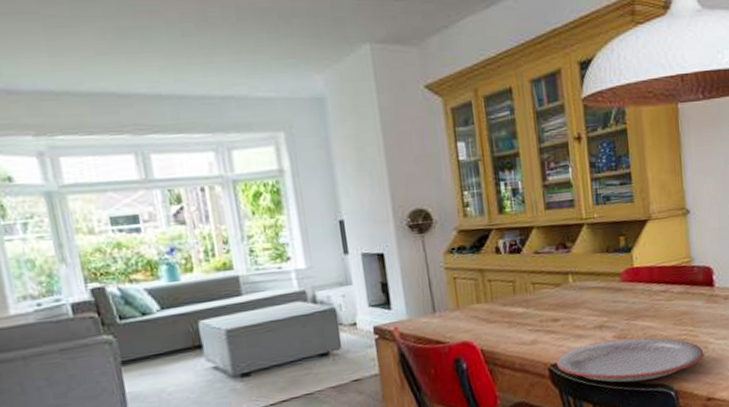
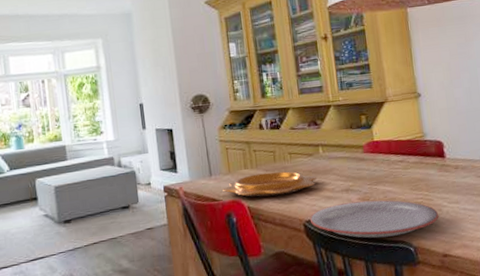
decorative bowl: none [449,305,566,338] -> present [223,171,317,198]

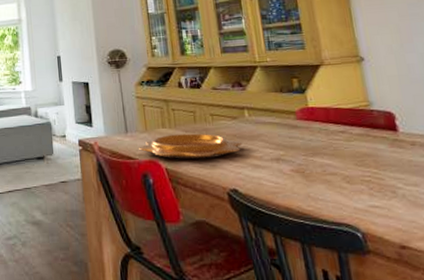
plate: present [310,199,439,238] -> none [235,172,393,218]

